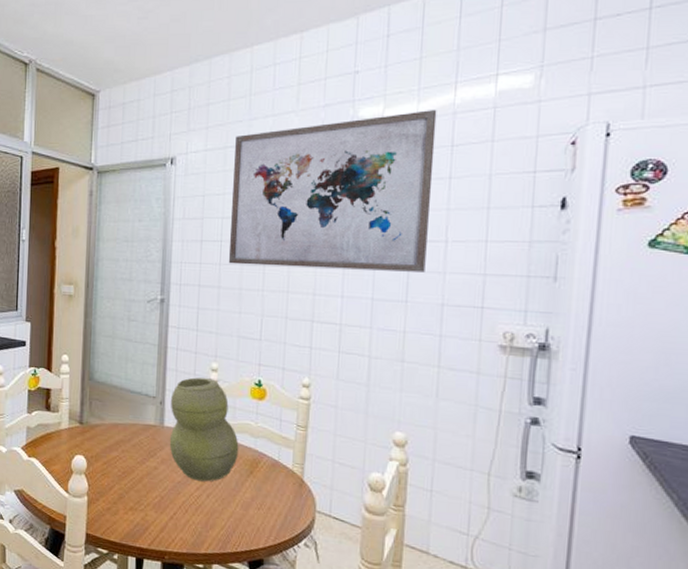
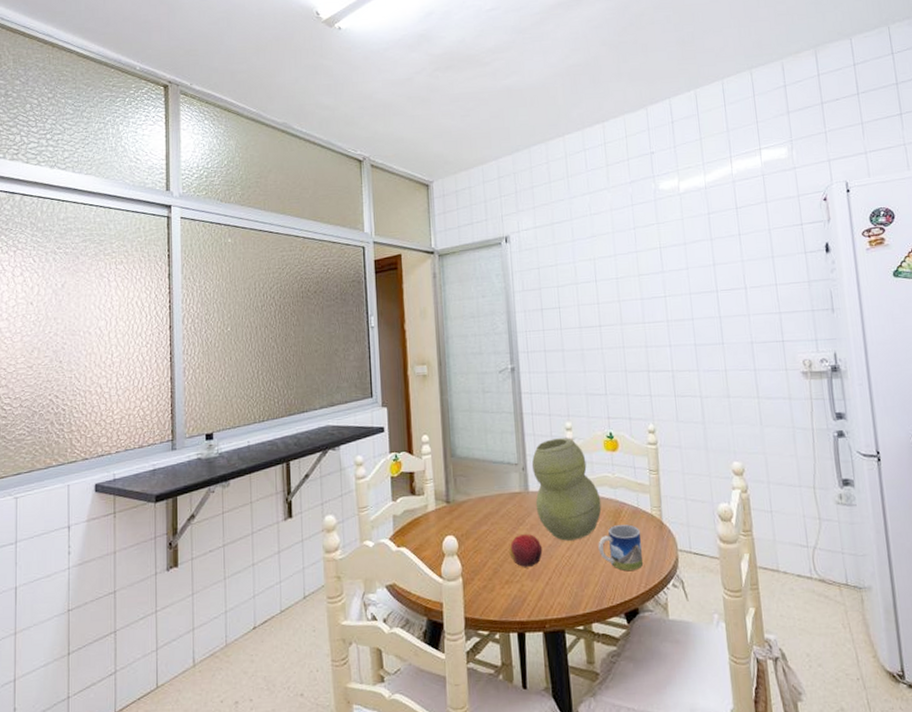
fruit: none [137,466,171,499] -> present [509,534,543,568]
wall art: present [228,110,437,272] -> none [560,180,733,328]
mug: none [229,474,278,523] -> present [598,524,644,572]

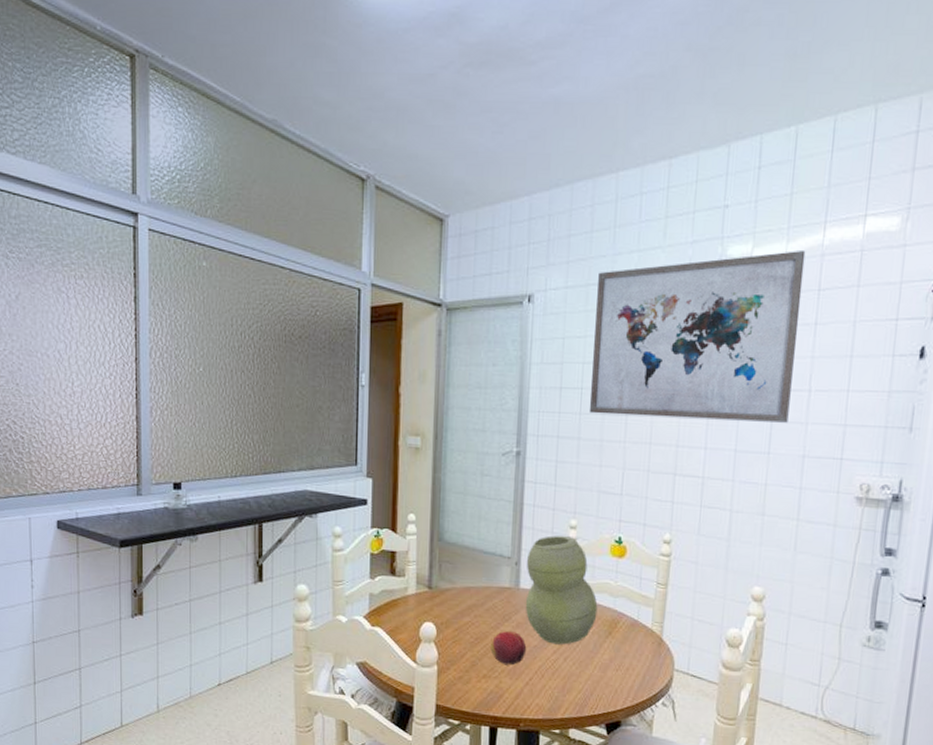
wall art: none [560,180,733,328] -> present [589,251,806,423]
mug: present [598,524,644,572] -> none [587,635,637,684]

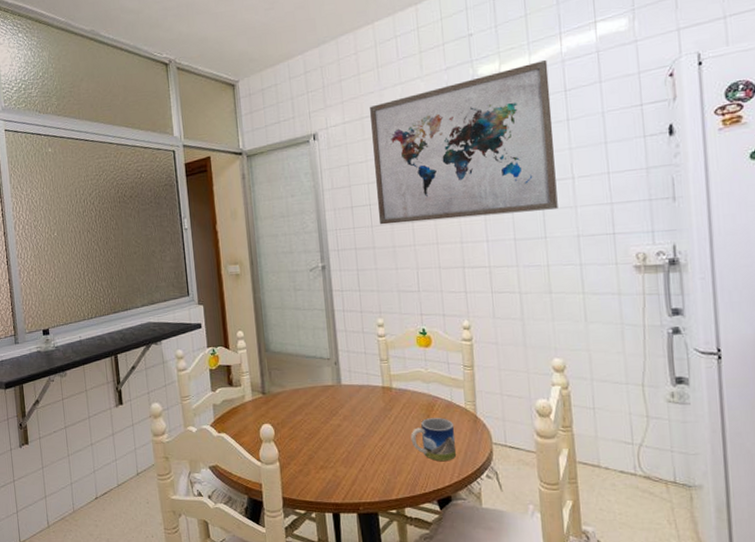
fruit: present [490,631,527,665] -> none [323,424,356,455]
vase: present [525,535,598,645] -> none [344,334,414,432]
mug: none [587,635,637,684] -> present [410,418,457,462]

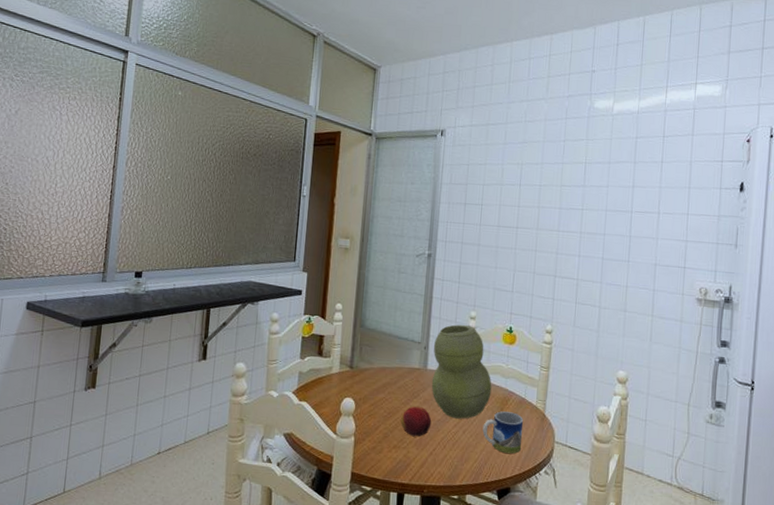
fruit: none [323,424,356,455] -> present [400,406,432,437]
vase: none [344,334,414,432] -> present [431,324,492,419]
wall art: present [370,60,558,225] -> none [487,106,653,238]

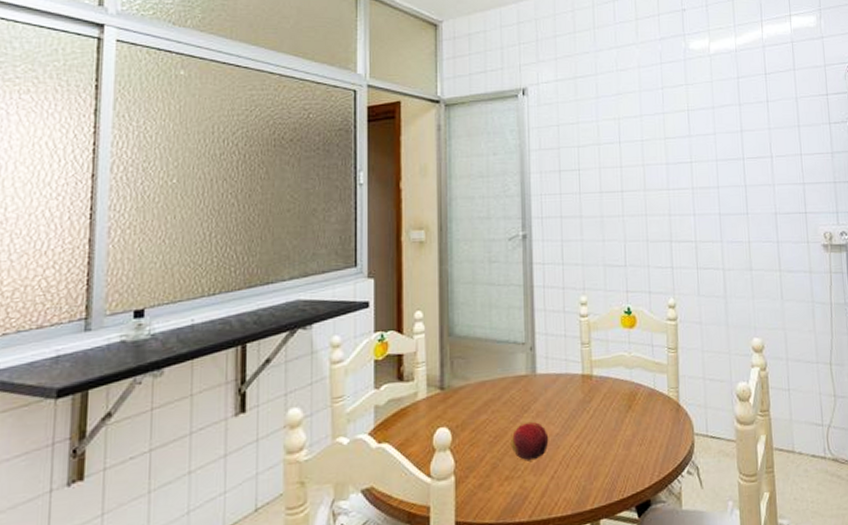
vase: present [431,324,492,419] -> none [541,313,616,429]
mug: present [482,411,524,454] -> none [610,408,658,460]

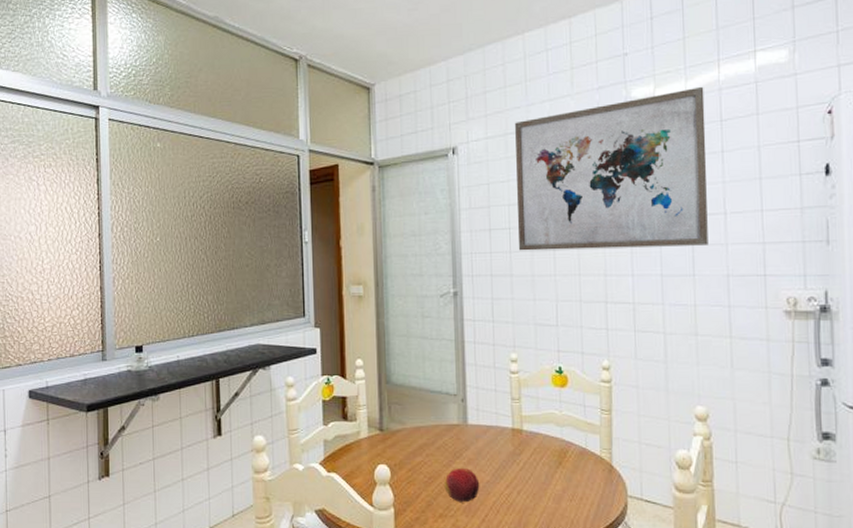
wall art: none [584,44,759,192] -> present [515,87,708,251]

